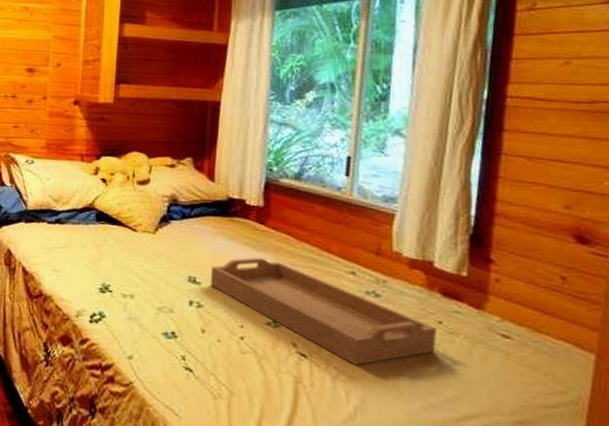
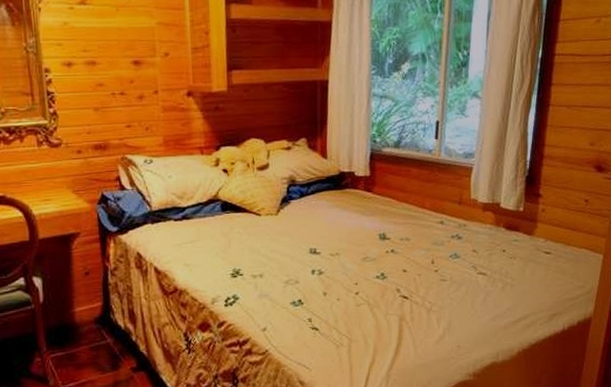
serving tray: present [210,257,436,366] -> none [328,221,501,297]

